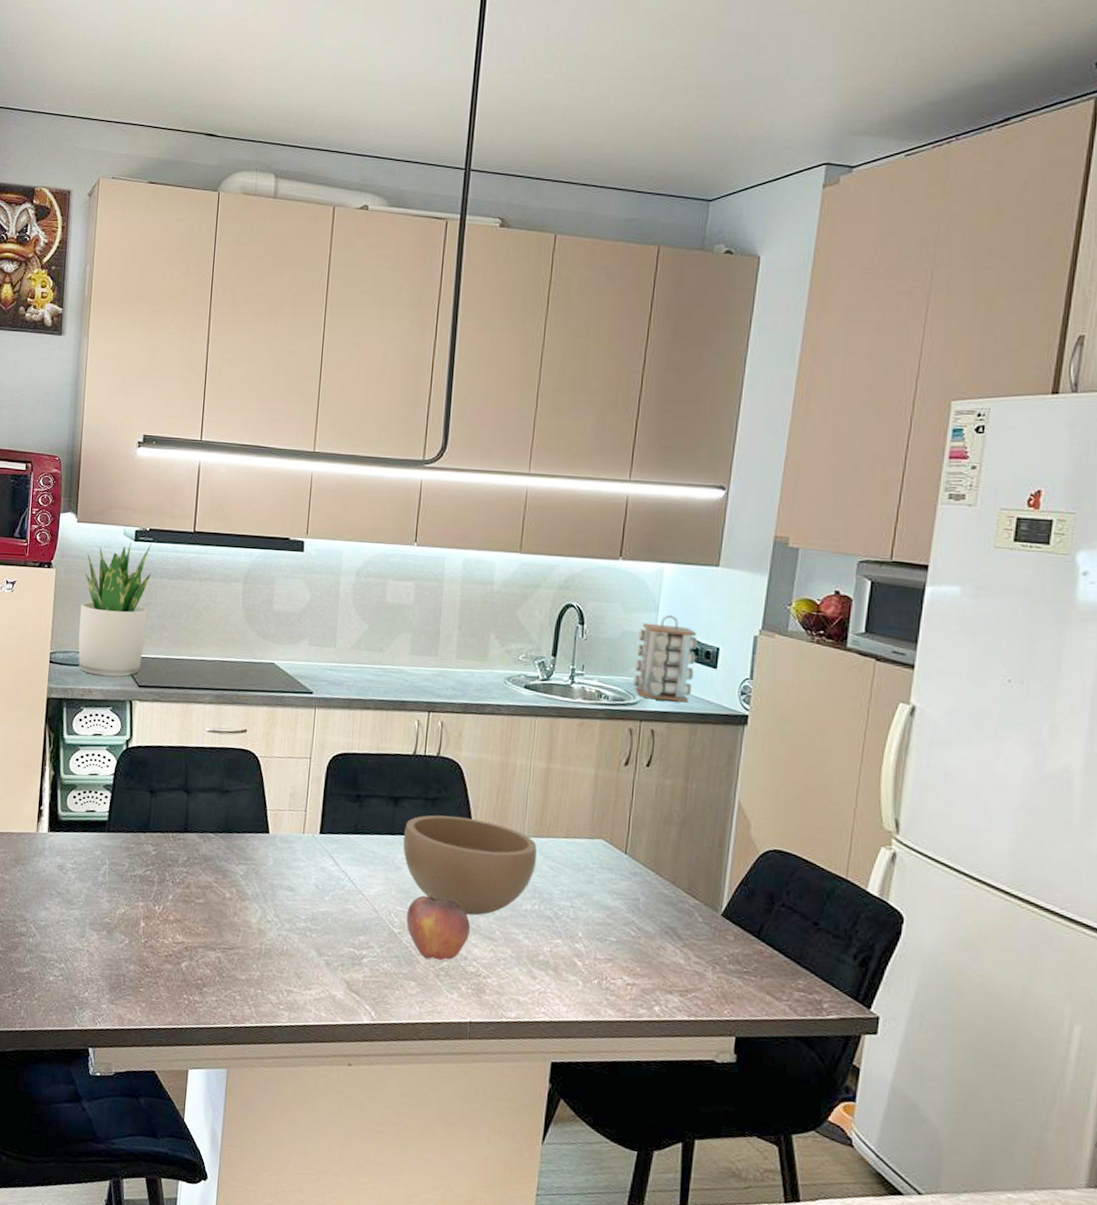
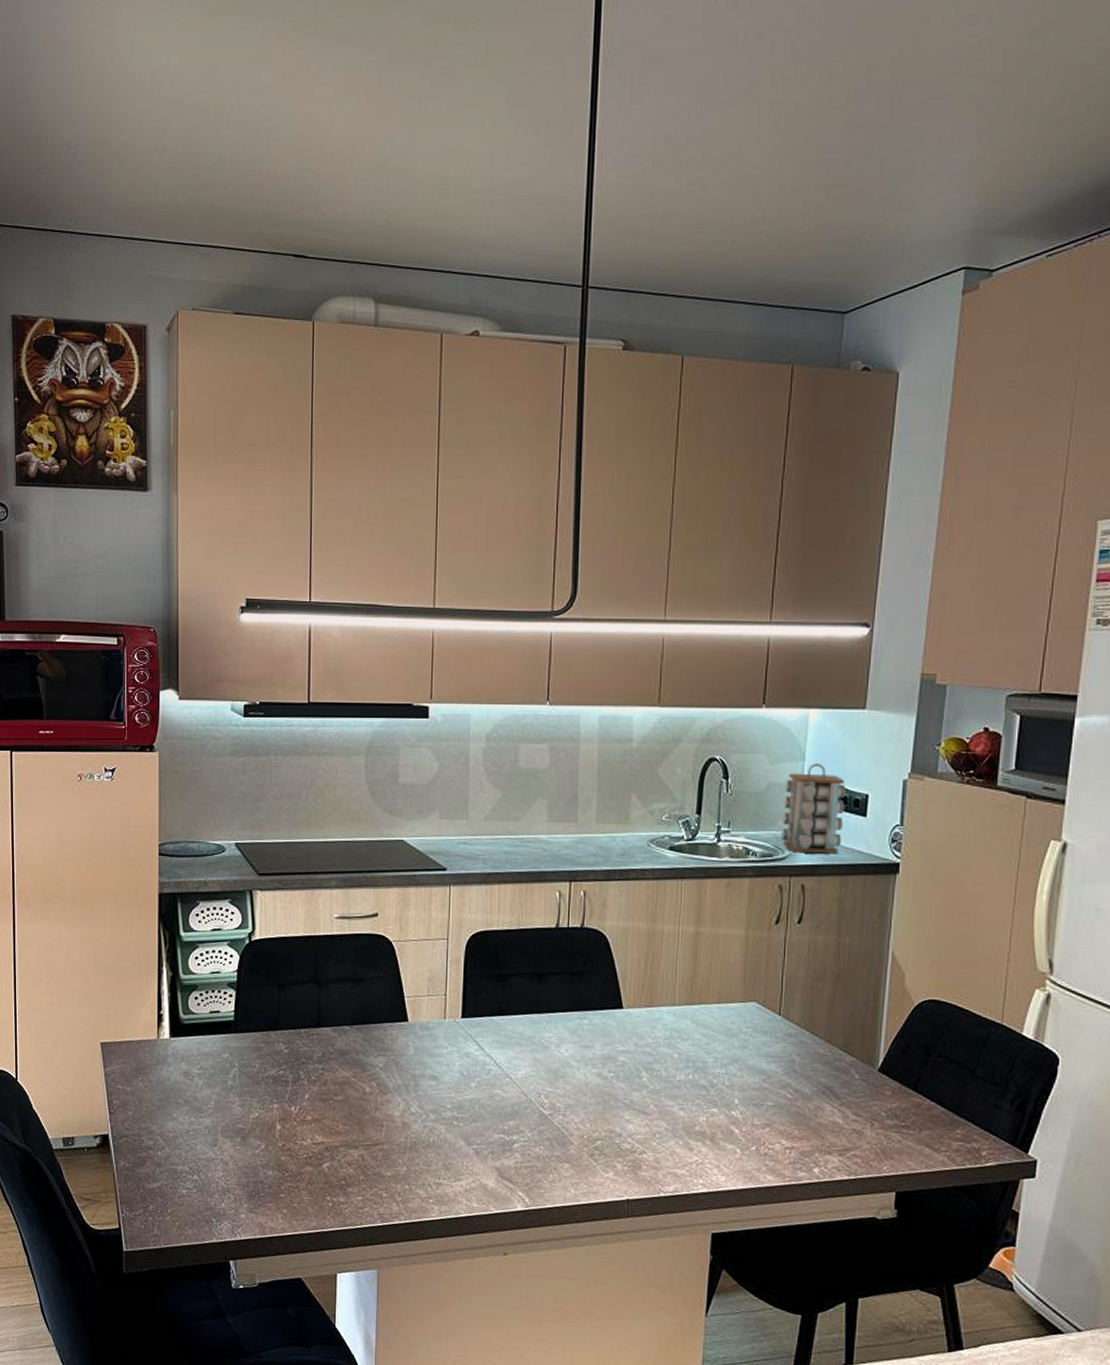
planter: present [78,541,152,677] -> none [189,717,264,867]
bowl: present [402,815,537,916] -> none [549,989,689,1091]
fruit: present [406,892,471,961] -> none [556,1070,624,1140]

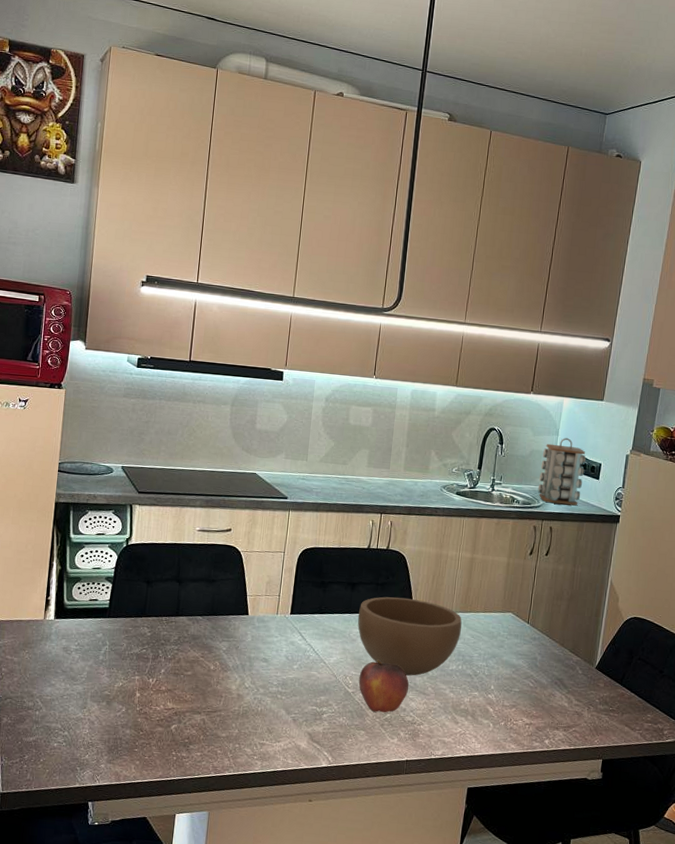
bowl: none [549,989,689,1091] -> present [357,596,462,676]
fruit: none [556,1070,624,1140] -> present [358,659,409,713]

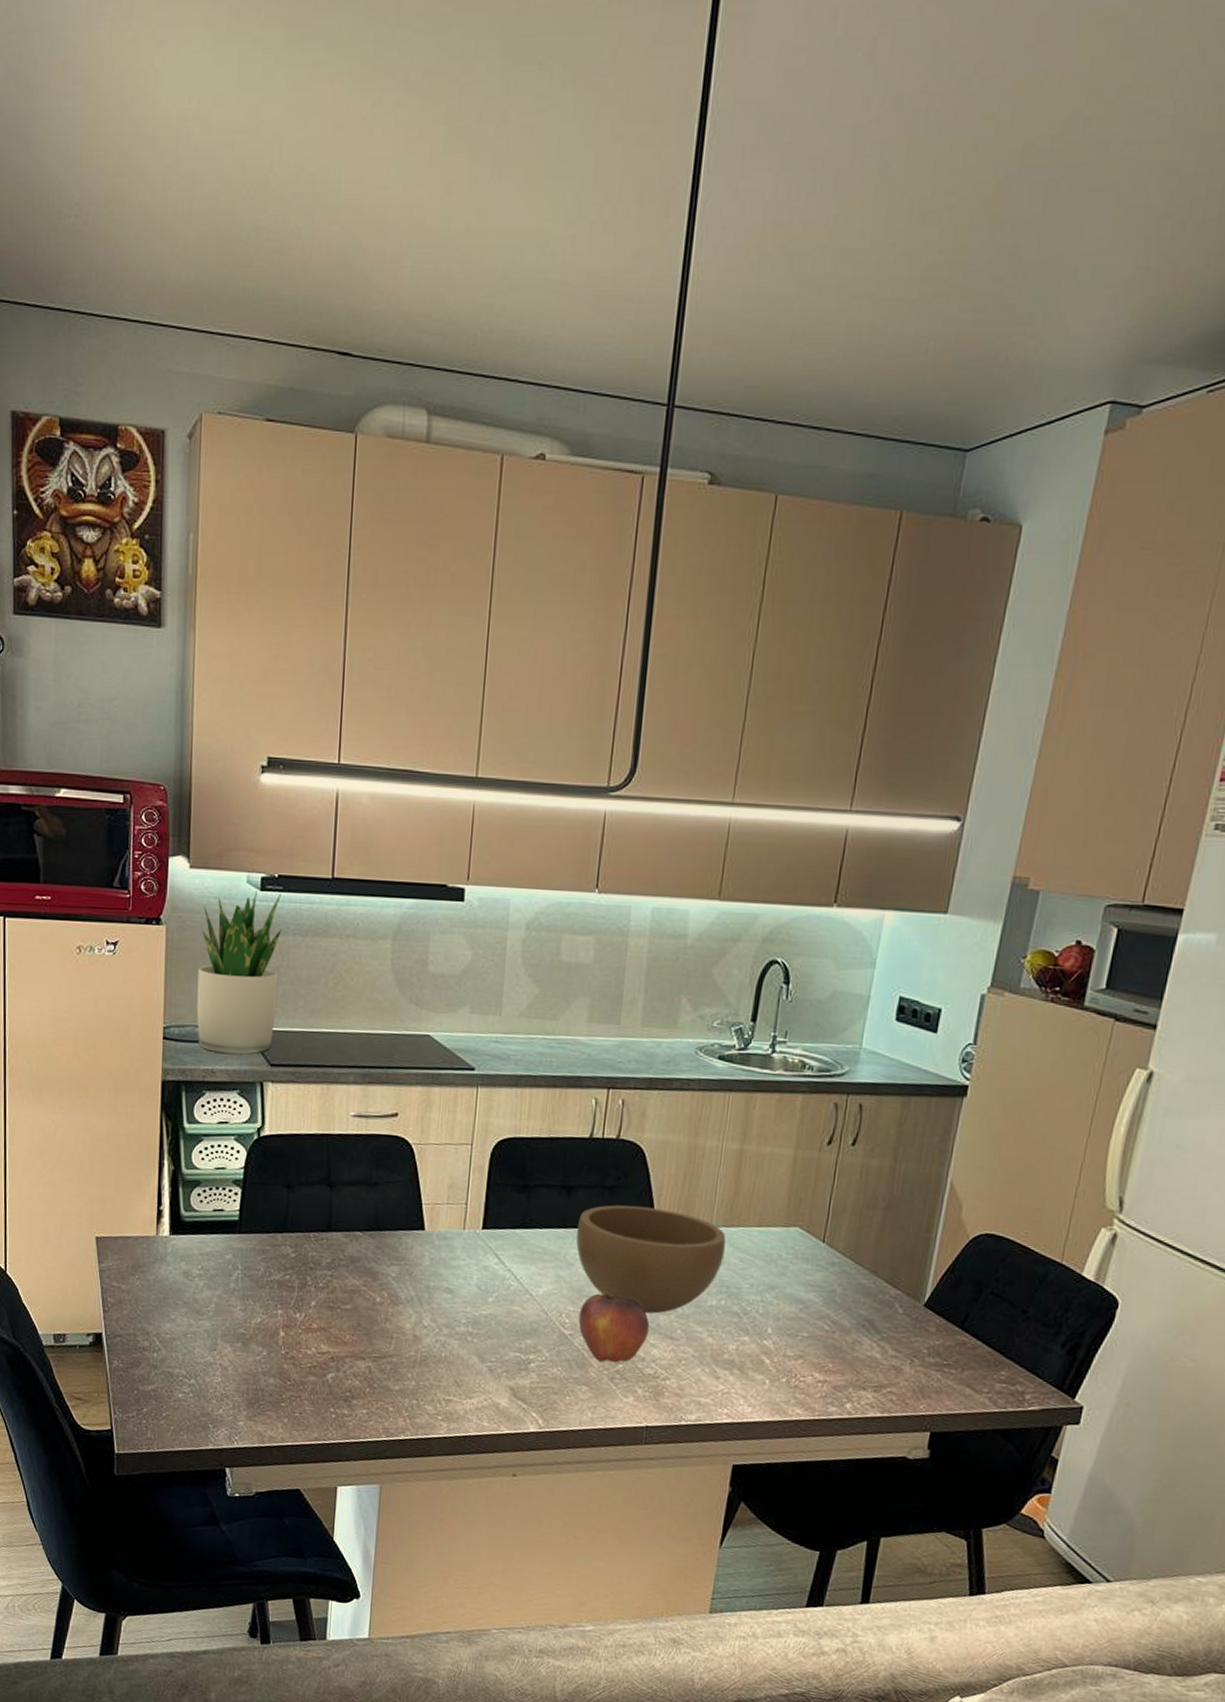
planter: none [84,367,153,485] -> present [196,891,282,1055]
spice rack: present [537,438,586,506] -> none [841,971,917,1073]

